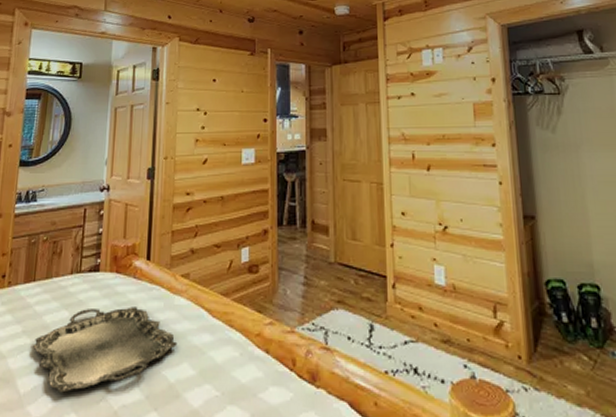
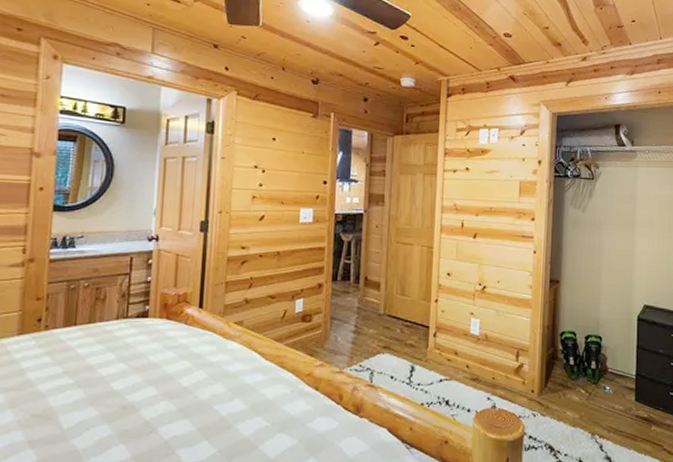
serving tray: present [33,307,178,393] -> none [76,350,230,427]

